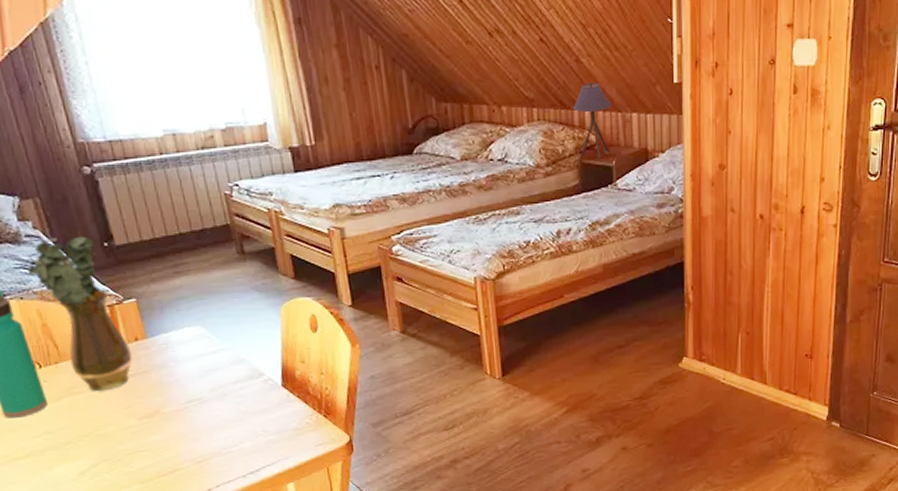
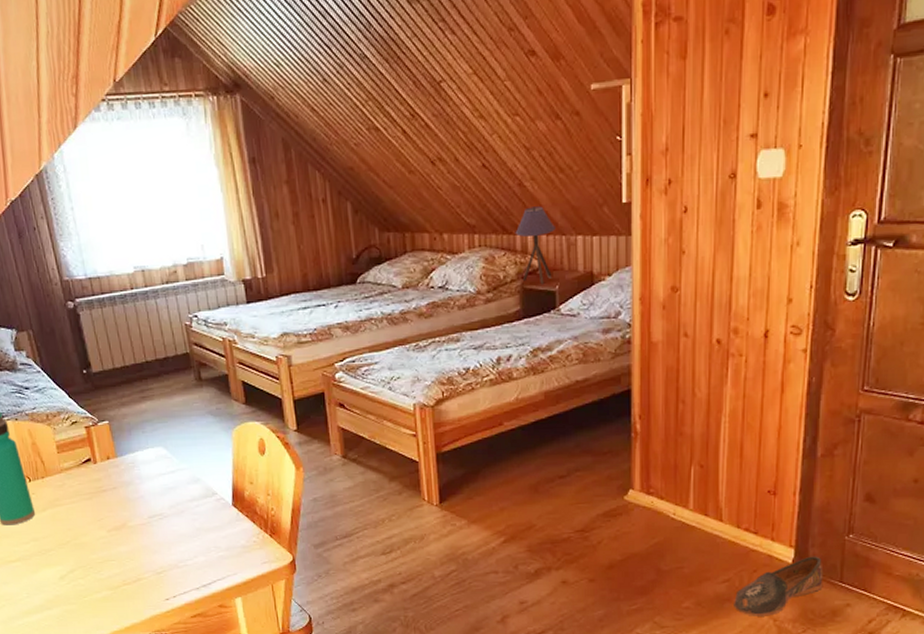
vase: present [28,231,133,391] -> none [22,360,105,504]
shoe: none [777,412,853,471] -> present [734,556,824,616]

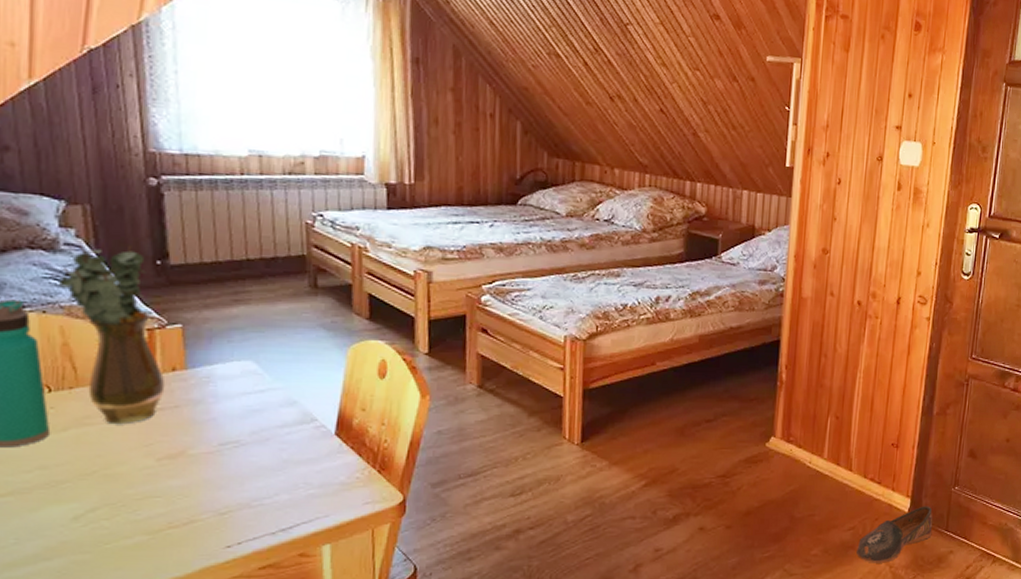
vase: none [22,360,105,504] -> present [59,242,166,423]
table lamp: present [515,206,555,285] -> none [685,156,724,232]

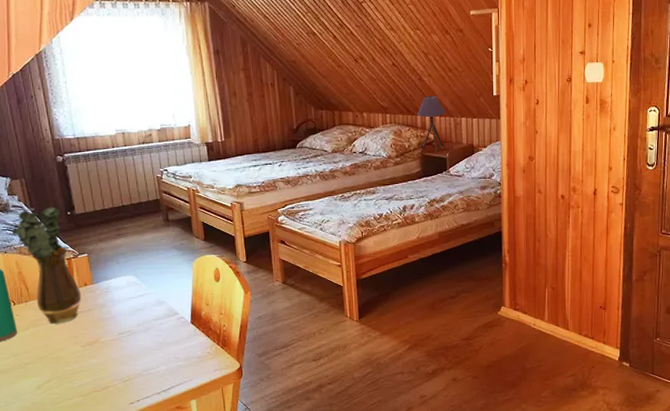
table lamp: none [685,156,724,232] -> present [416,95,446,153]
shoe: present [856,506,933,563] -> none [578,354,640,402]

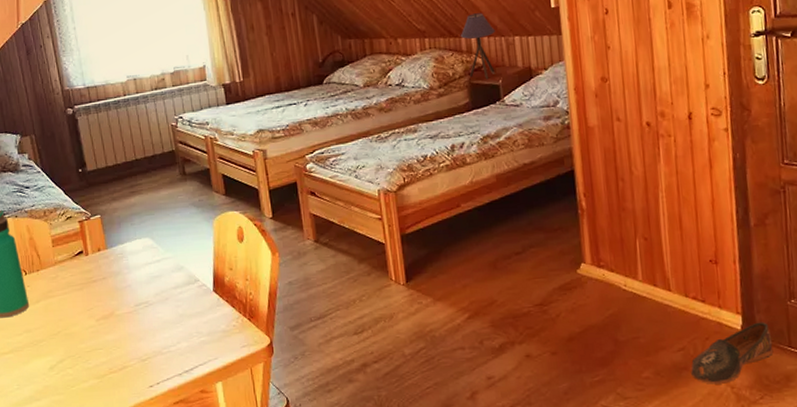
vase: present [12,203,82,323] -> none [22,161,96,295]
shoe: none [578,354,640,402] -> present [691,322,774,384]

